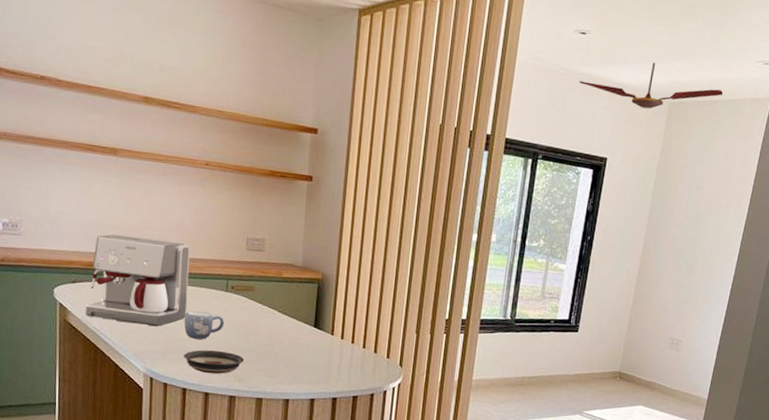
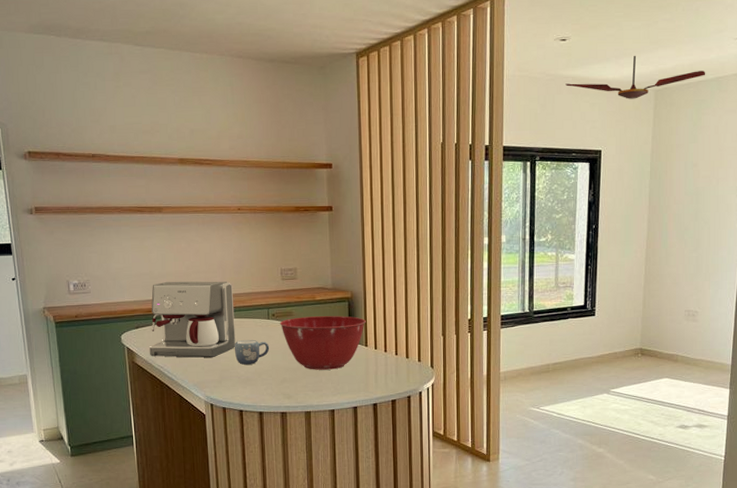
saucer: present [184,350,244,375] -> none [237,373,290,395]
mixing bowl: none [238,293,335,356] -> present [279,316,366,370]

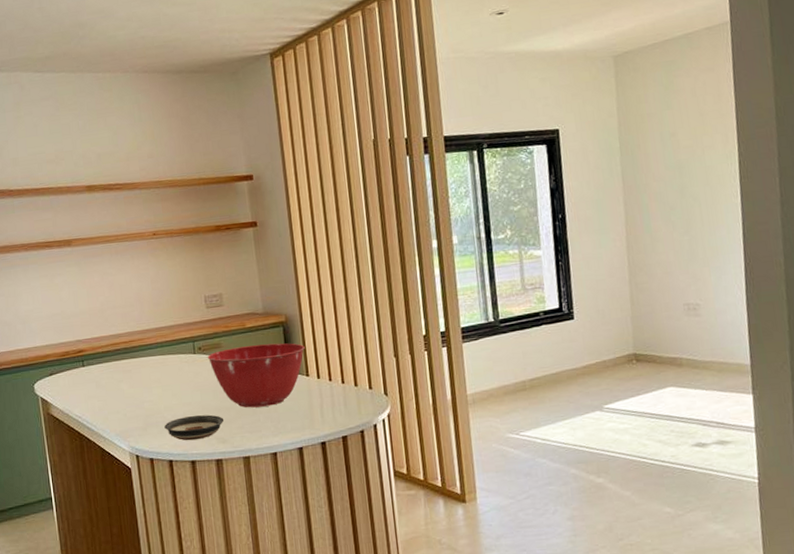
coffee maker: present [149,281,236,358] -> none [65,315,160,406]
mug: present [234,339,270,365] -> none [158,378,198,408]
saucer: none [237,373,290,395] -> present [164,414,224,441]
ceiling fan: present [565,55,706,99] -> none [508,20,672,70]

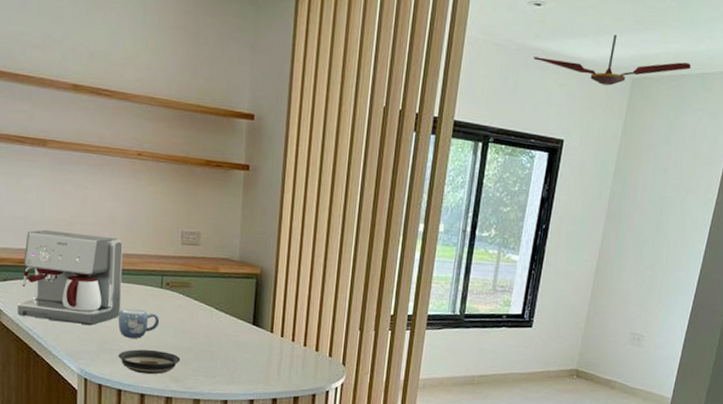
coffee maker: none [65,315,160,406] -> present [18,229,123,325]
mug: none [158,378,198,408] -> present [118,308,160,339]
mixing bowl: present [207,343,305,408] -> none [174,290,274,355]
ceiling fan: none [508,20,672,70] -> present [533,34,692,86]

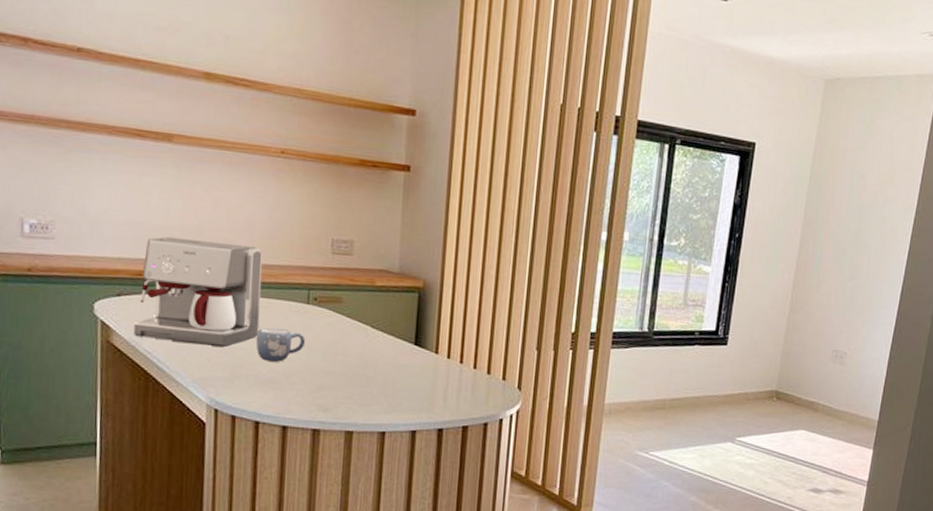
saucer: present [118,349,180,375] -> none [256,374,329,404]
ceiling fan: present [533,34,692,86] -> none [721,32,886,87]

